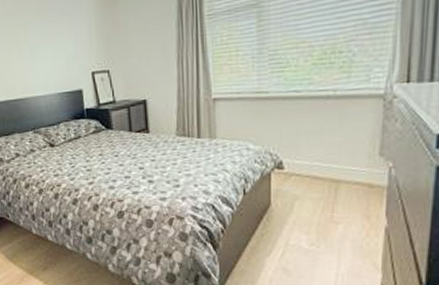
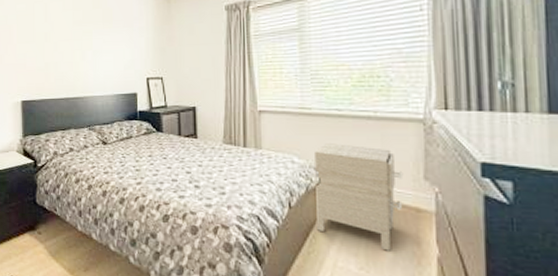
nightstand: none [271,126,359,227] -> present [315,143,404,251]

